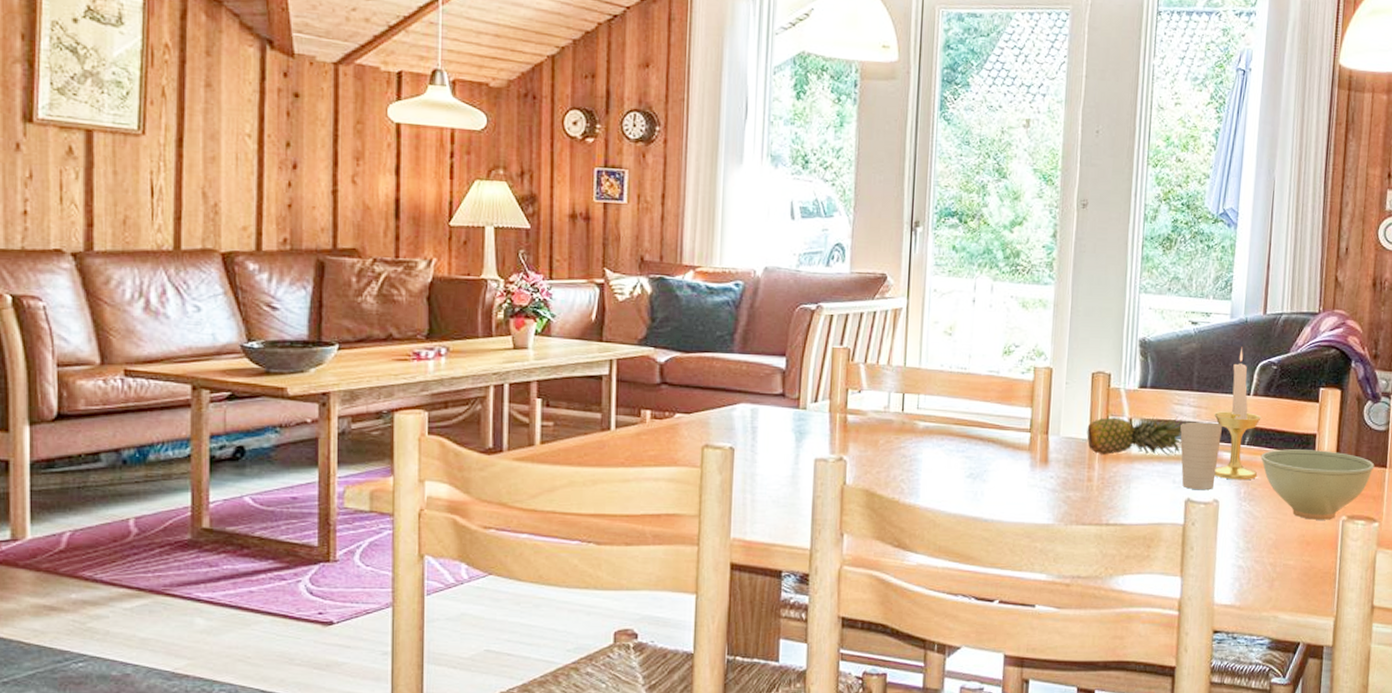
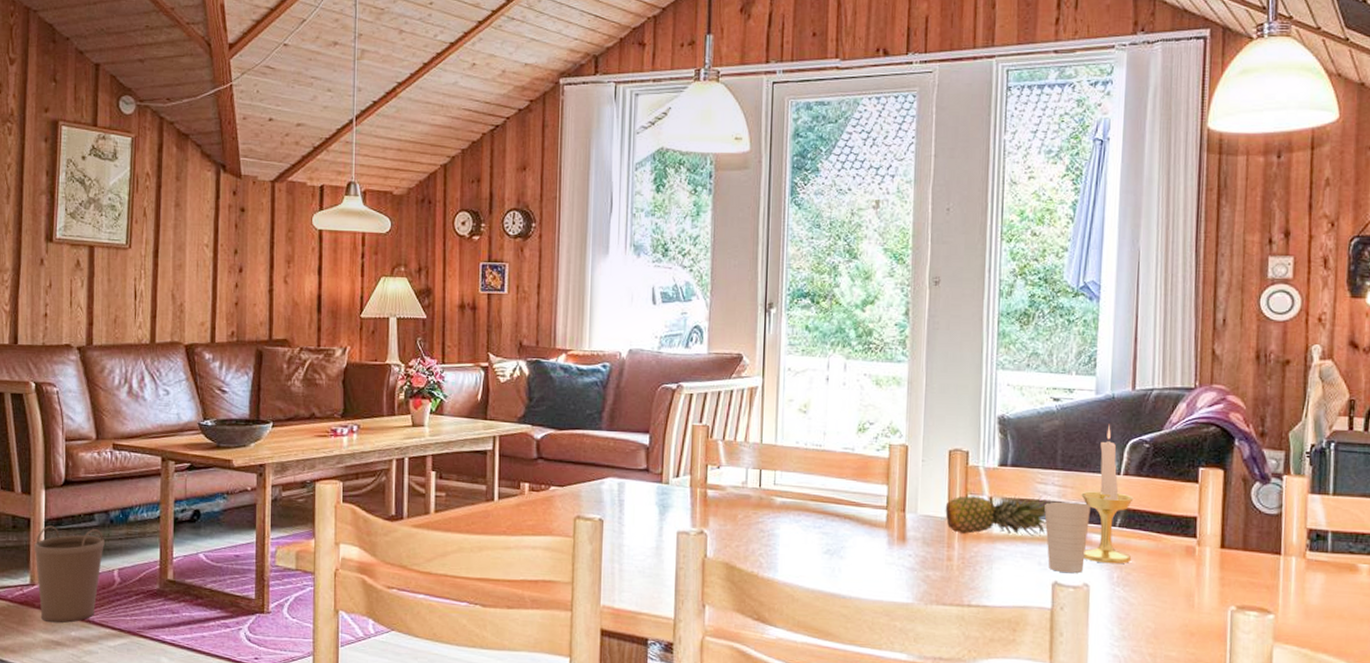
basket: none [15,468,115,583] -> present [34,525,105,623]
bowl: present [1260,449,1375,520] -> none [1134,532,1267,610]

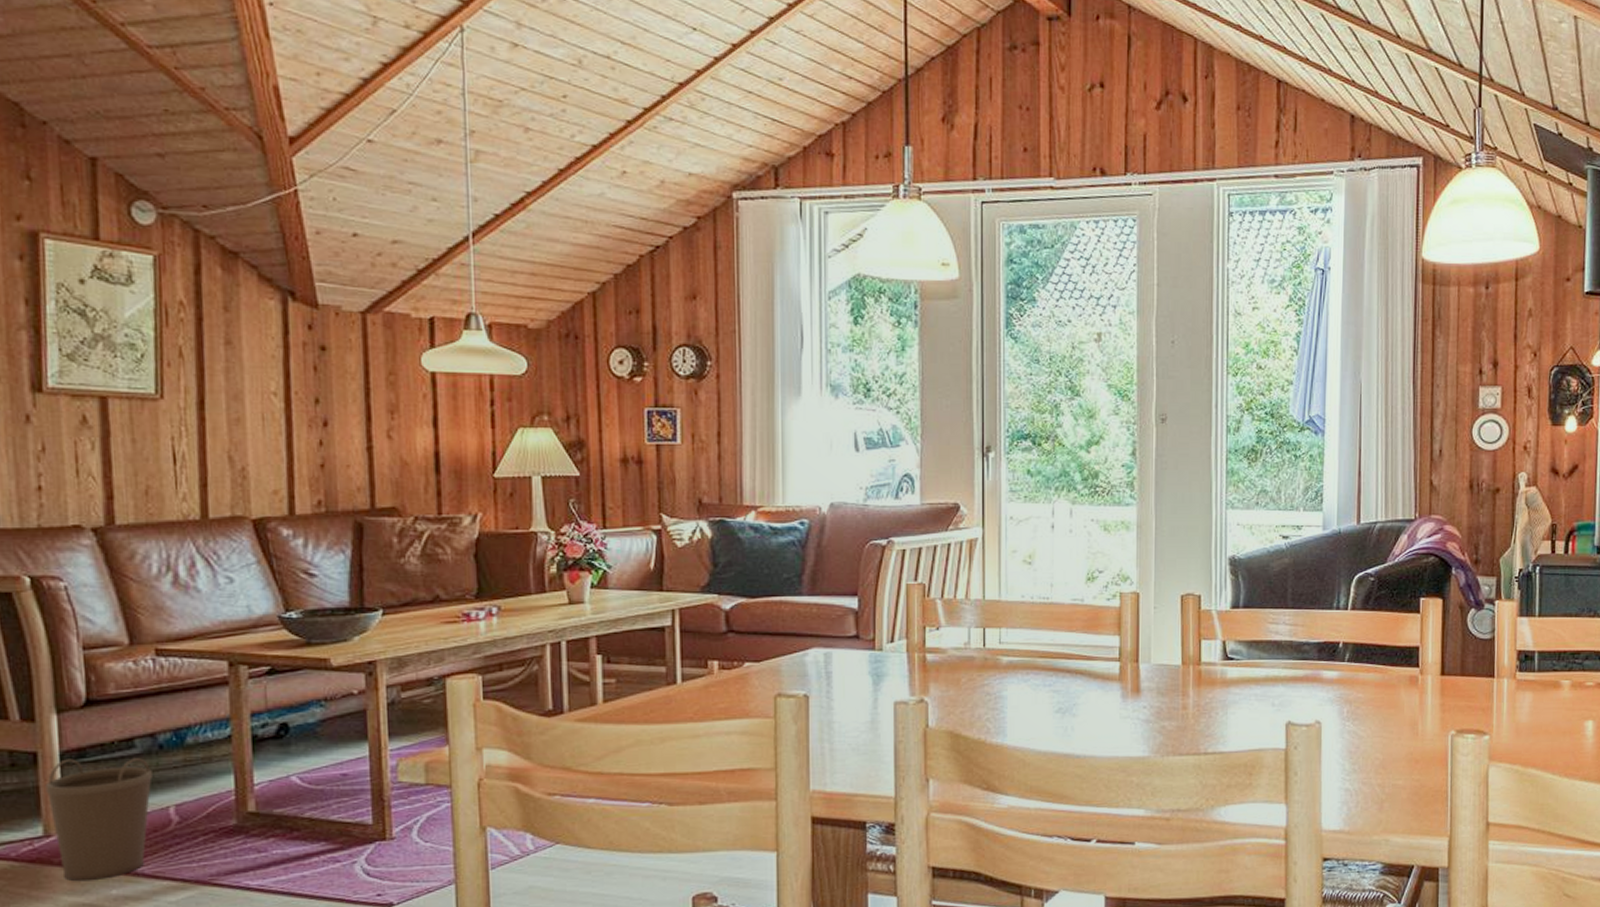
fruit: present [945,495,1049,538] -> none [1179,636,1281,680]
cup: present [1044,502,1090,574] -> none [1277,640,1320,712]
candlestick: present [1081,424,1134,564] -> none [1311,559,1361,700]

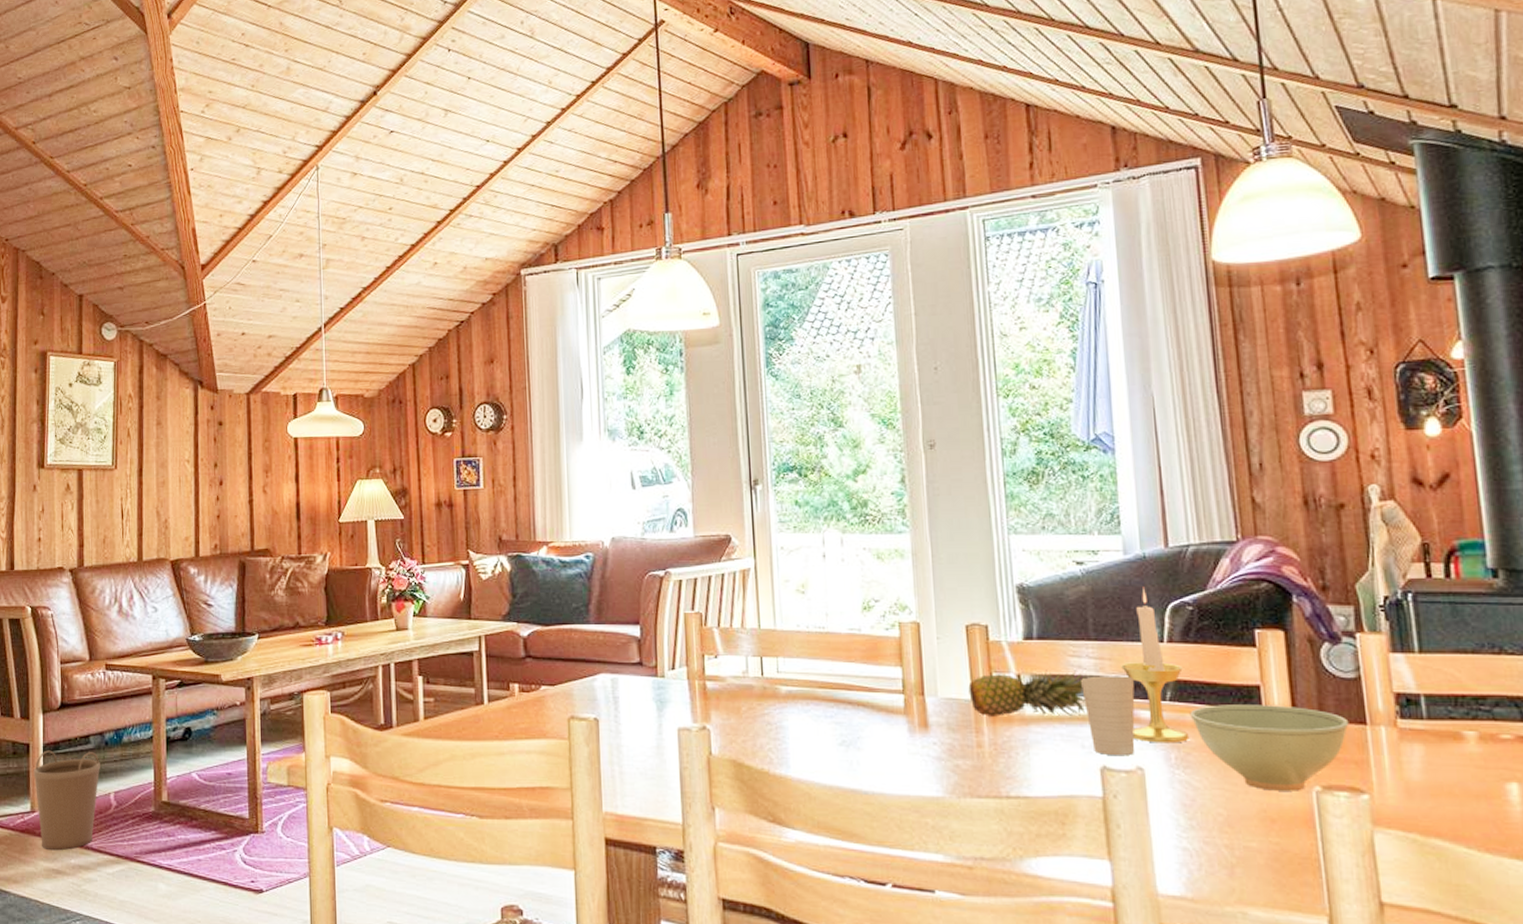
fruit: none [1179,636,1281,680] -> present [968,670,1086,717]
cup: none [1277,640,1320,712] -> present [1081,676,1135,756]
candlestick: none [1311,559,1361,700] -> present [1121,586,1190,744]
bowl: none [1362,663,1482,736] -> present [1189,705,1349,791]

